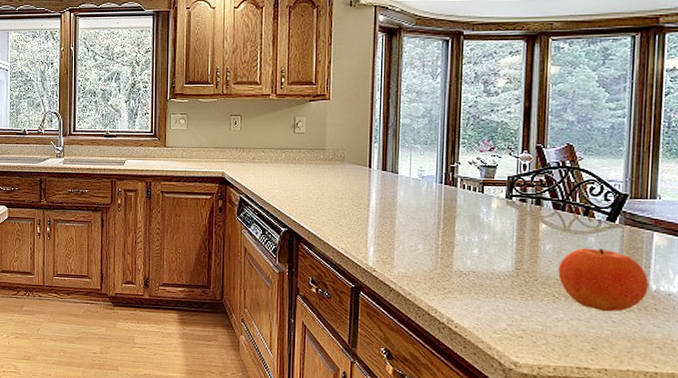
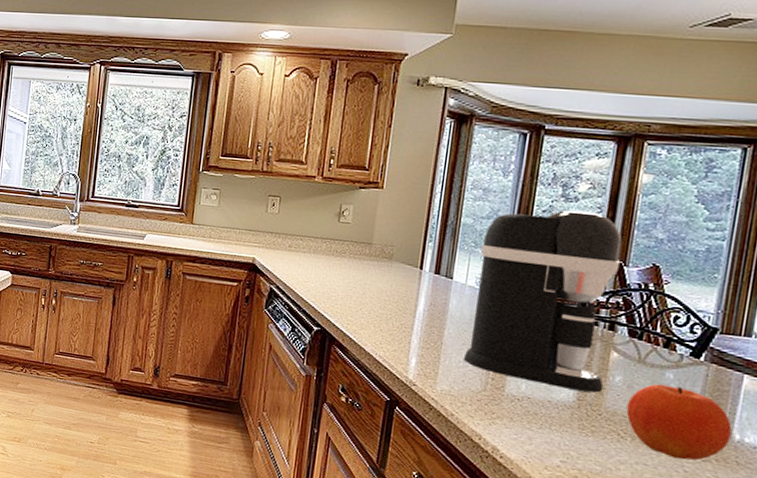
coffee maker: none [414,103,540,261] -> present [463,209,623,393]

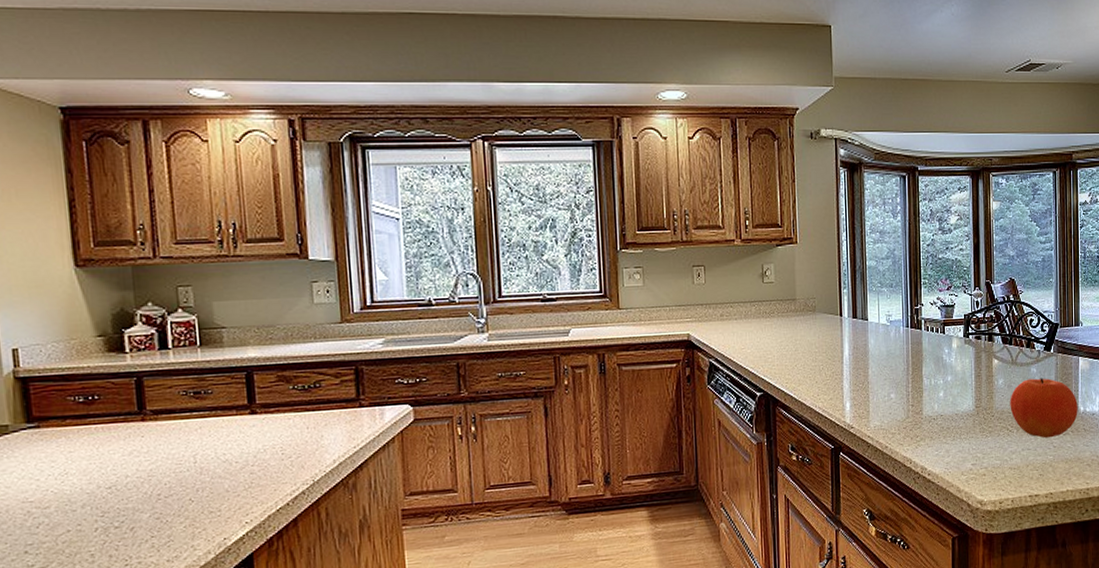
coffee maker: present [463,209,623,393] -> none [886,240,992,400]

